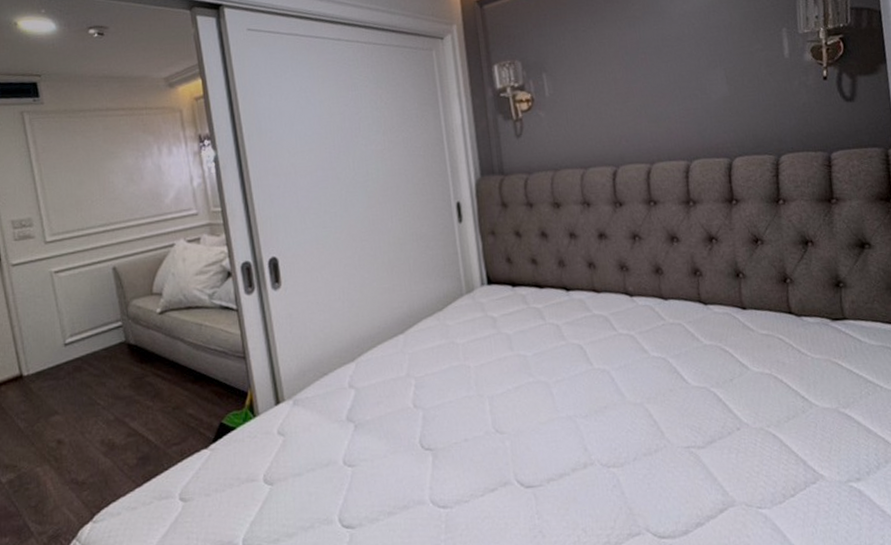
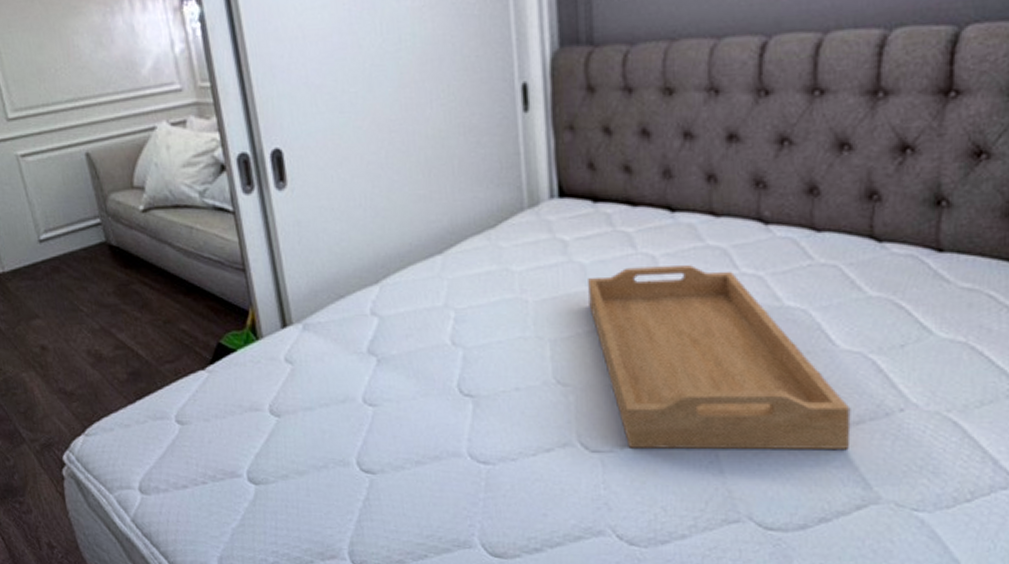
serving tray: none [513,330,709,481] -> present [588,265,851,449]

